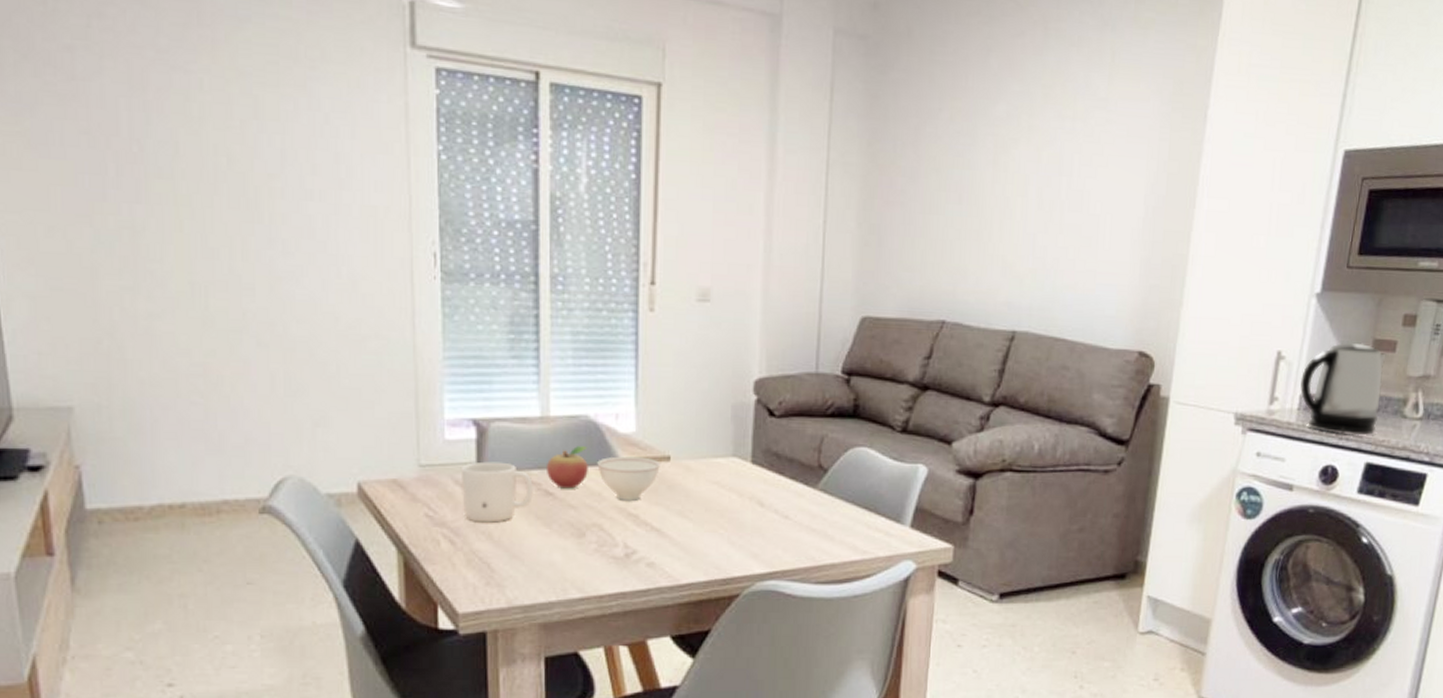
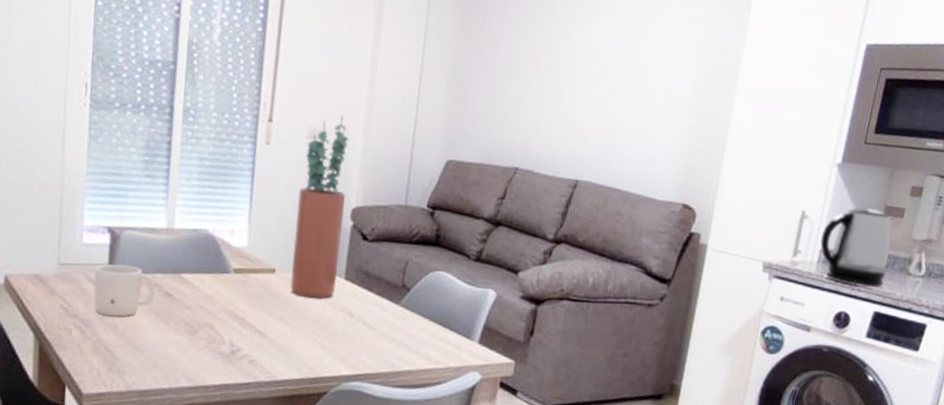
fruit: present [545,446,588,489] -> none [167,255,204,292]
bowl: present [597,456,660,502] -> none [212,266,266,306]
vase: none [688,272,746,488] -> present [291,115,349,299]

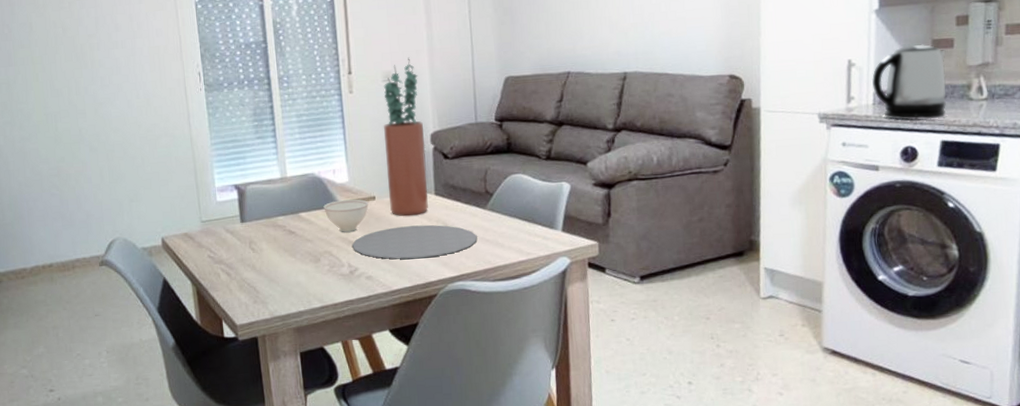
mug: present [94,264,156,317] -> none [229,213,281,258]
bowl: none [212,266,266,306] -> present [323,199,369,233]
placemat: none [239,308,384,350] -> present [352,224,477,260]

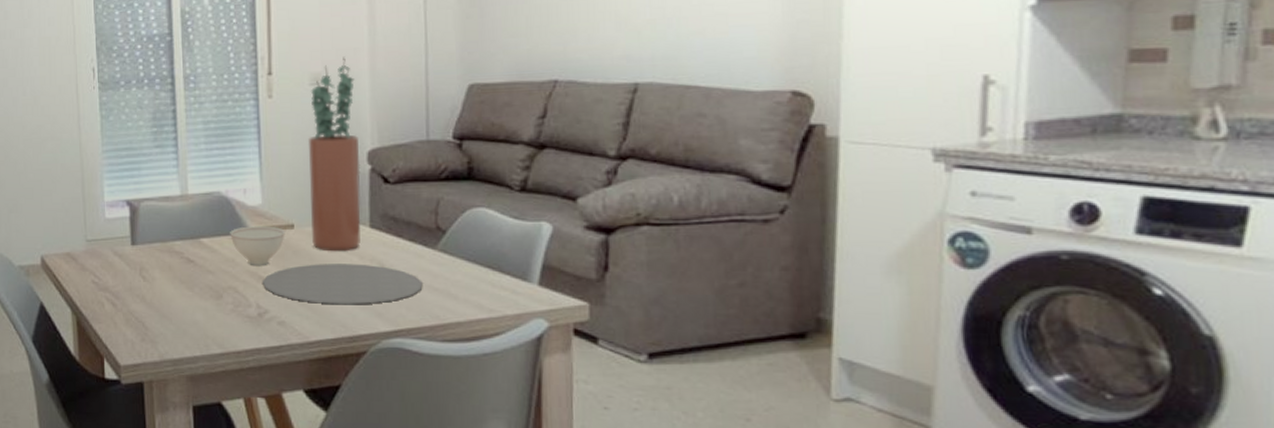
kettle: present [872,44,947,120] -> none [1023,55,1153,165]

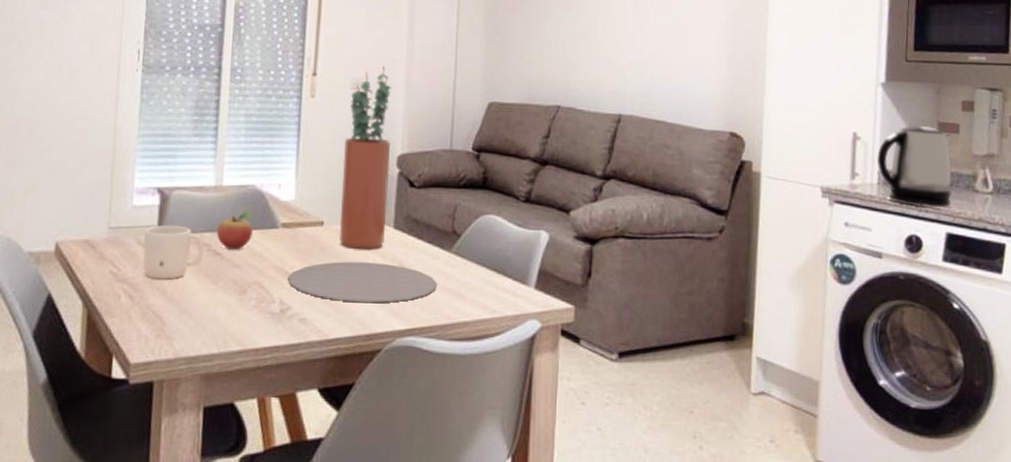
mug: none [118,235,177,287] -> present [143,225,205,280]
fruit: none [186,219,222,256] -> present [216,212,253,250]
bowl: present [230,226,285,266] -> none [260,221,315,262]
kettle: none [1023,55,1153,165] -> present [877,125,952,208]

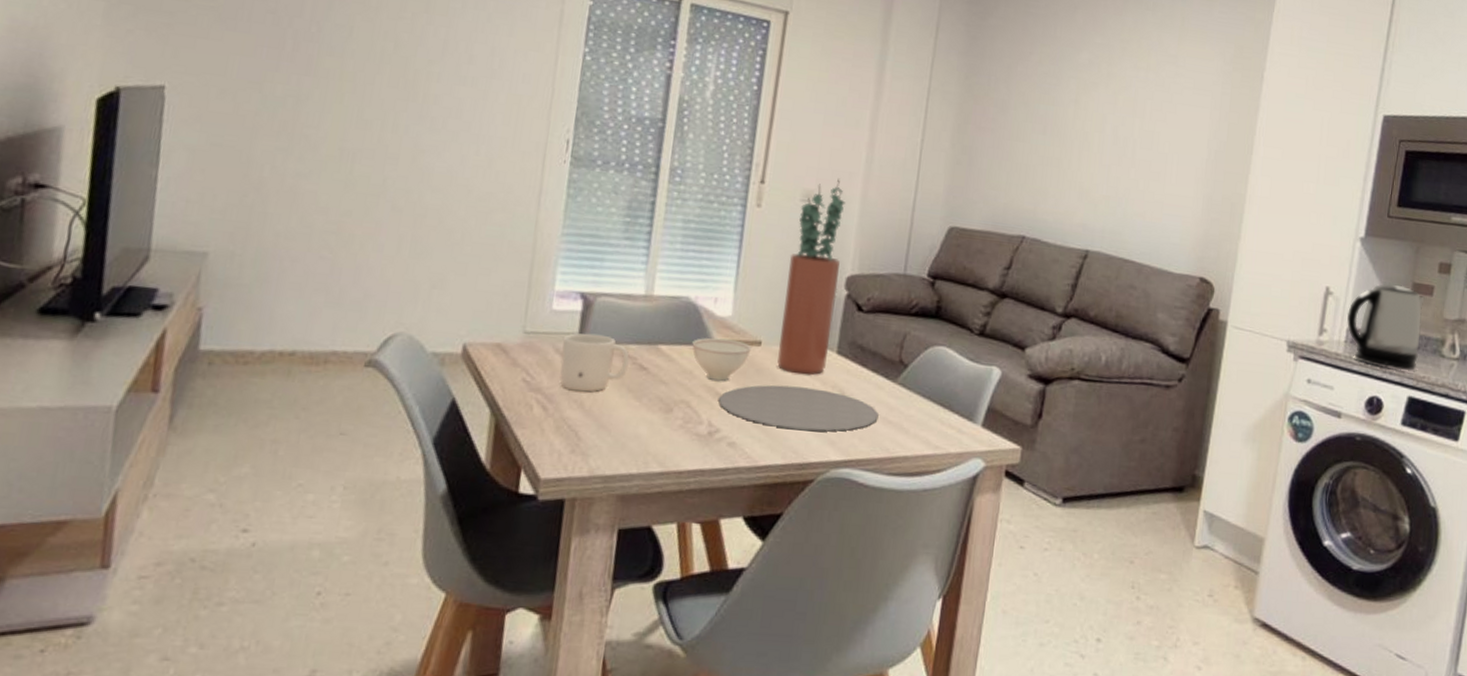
fruit: present [216,212,253,250] -> none [643,325,684,365]
bowl: none [260,221,315,262] -> present [692,337,752,382]

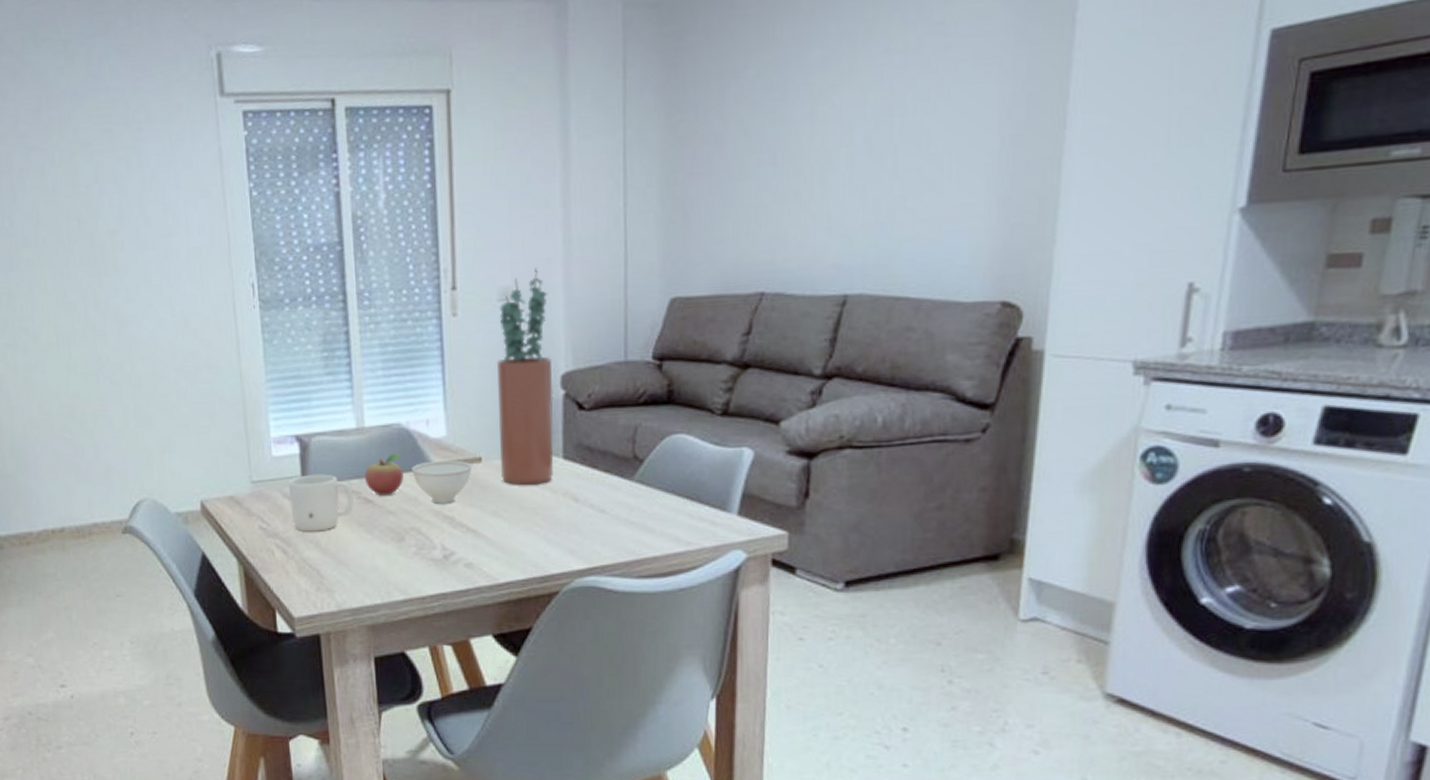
fruit: none [643,325,684,365] -> present [364,453,404,496]
placemat: present [719,385,879,432] -> none [448,498,619,544]
kettle: present [1347,284,1425,372] -> none [1223,260,1348,375]

